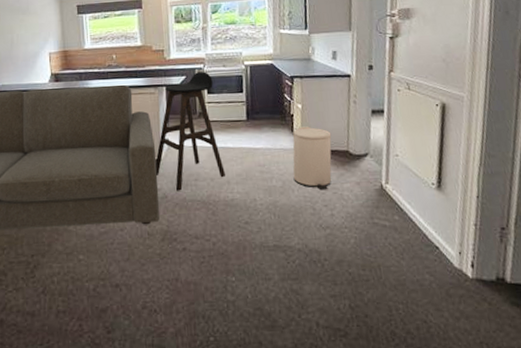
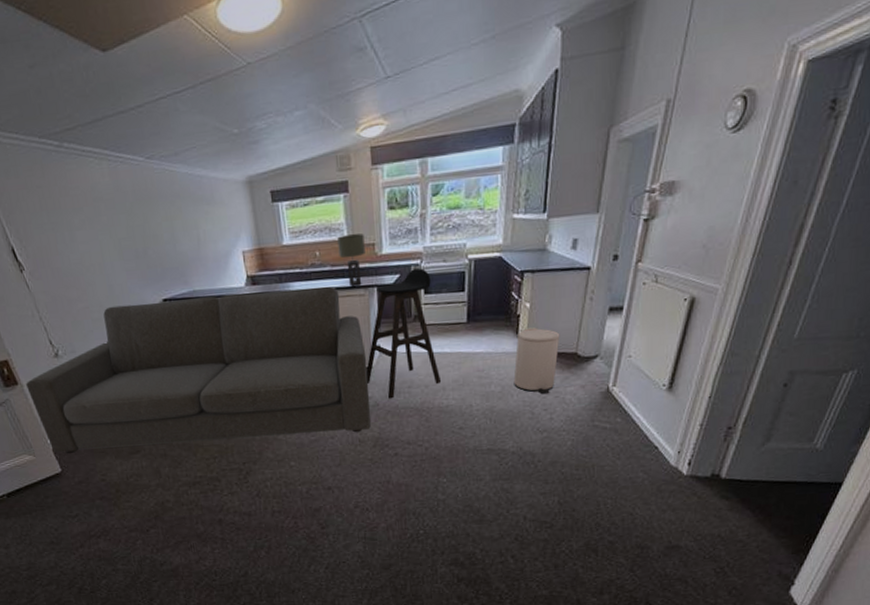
table lamp: none [132,41,156,85] -> present [337,233,365,287]

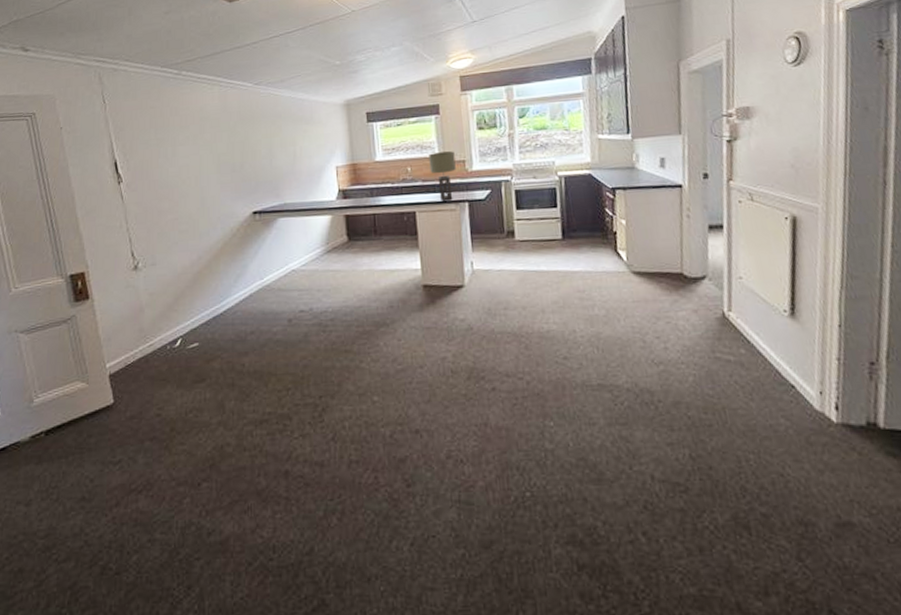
sofa: present [26,286,371,454] -> none [97,200,464,382]
bar stool: present [366,268,442,399] -> none [458,184,540,322]
pedal bin: present [513,327,560,395] -> none [616,245,664,320]

